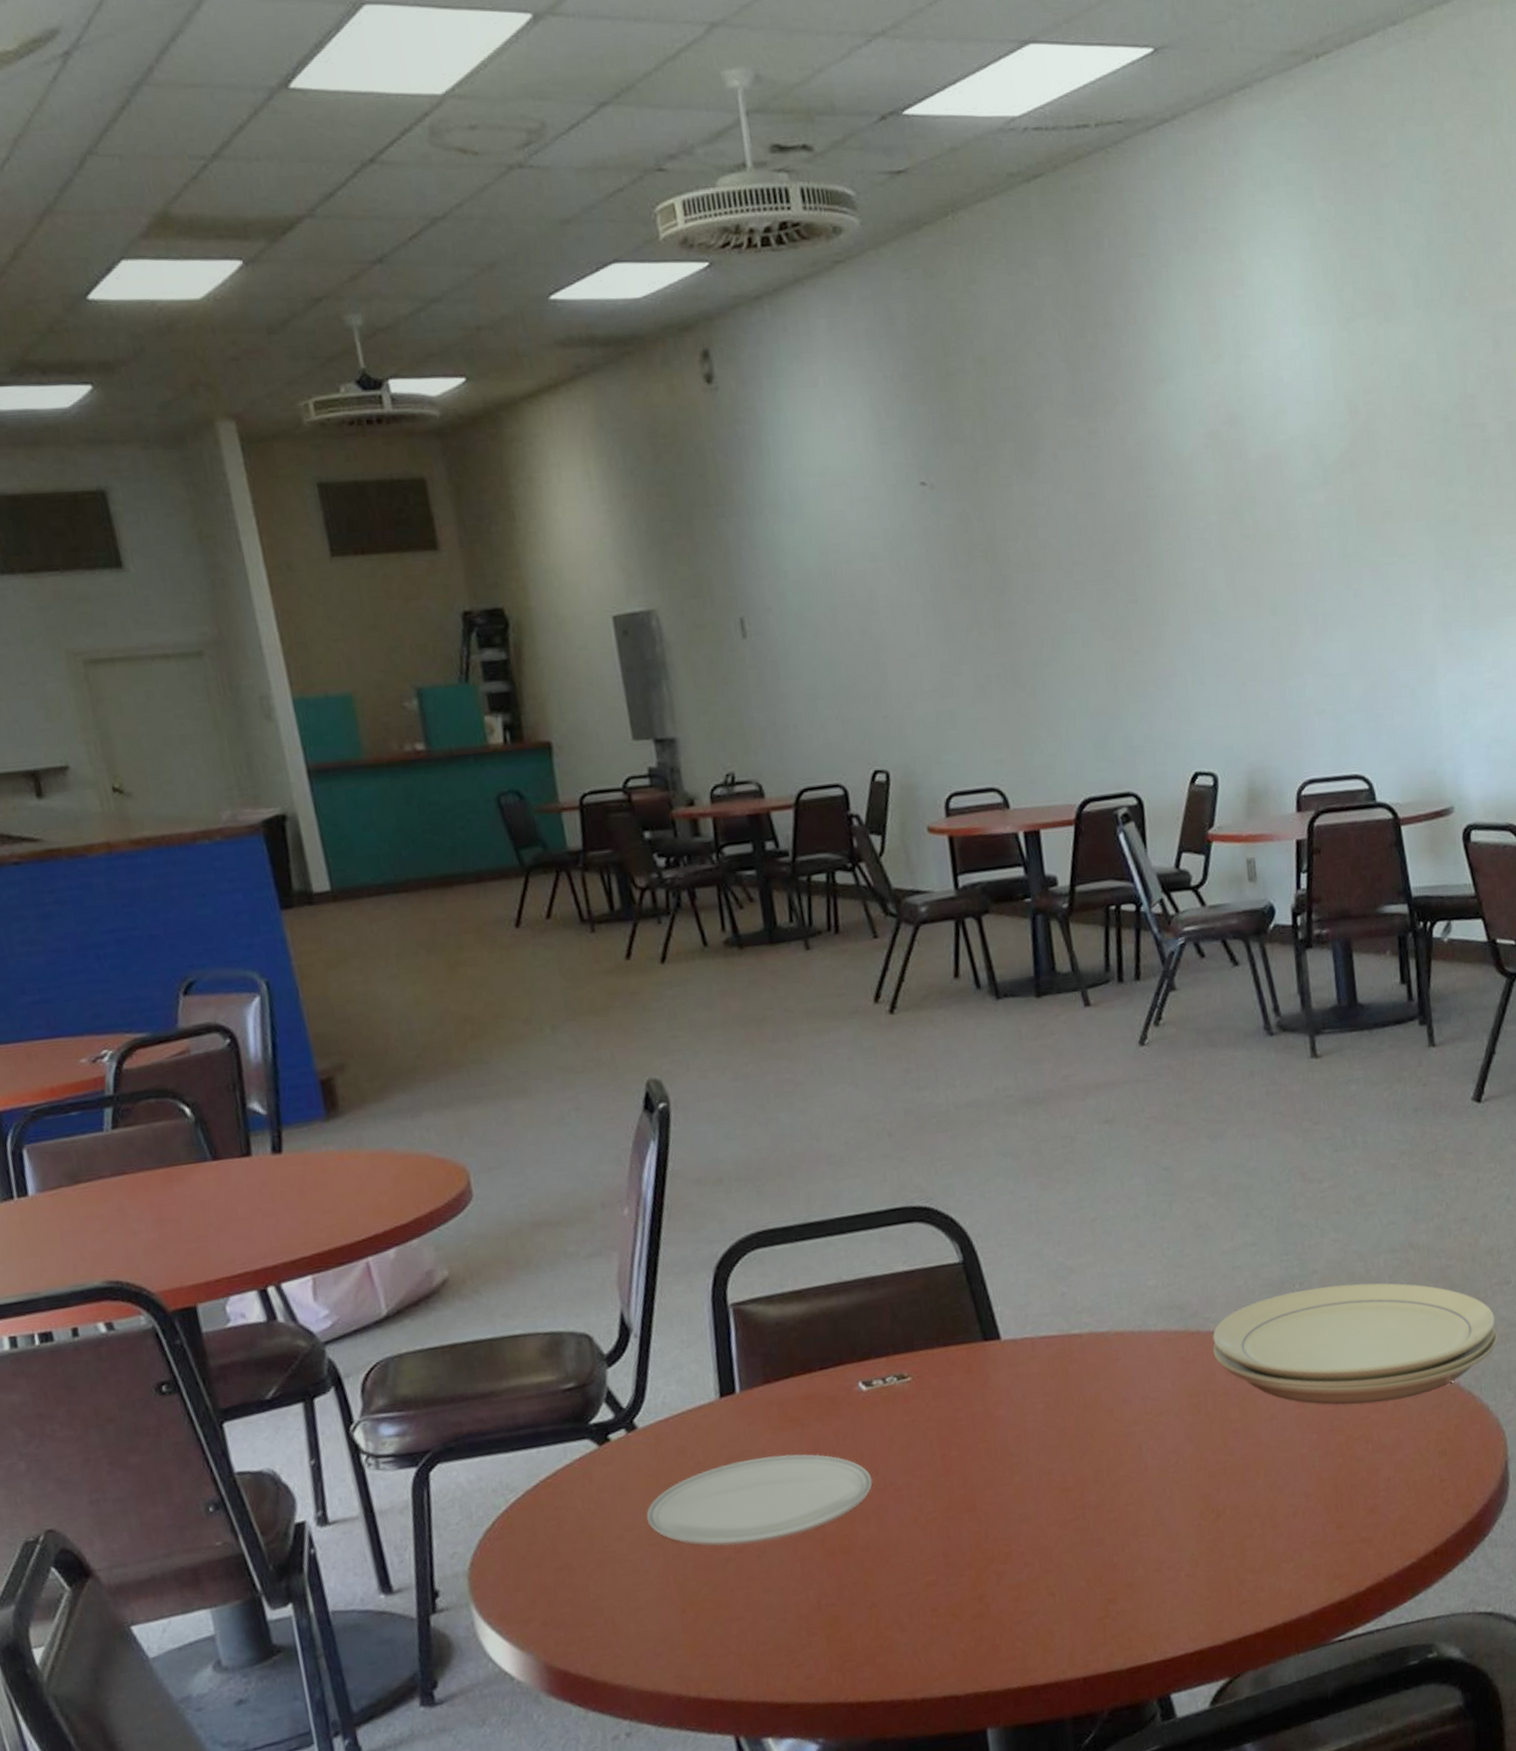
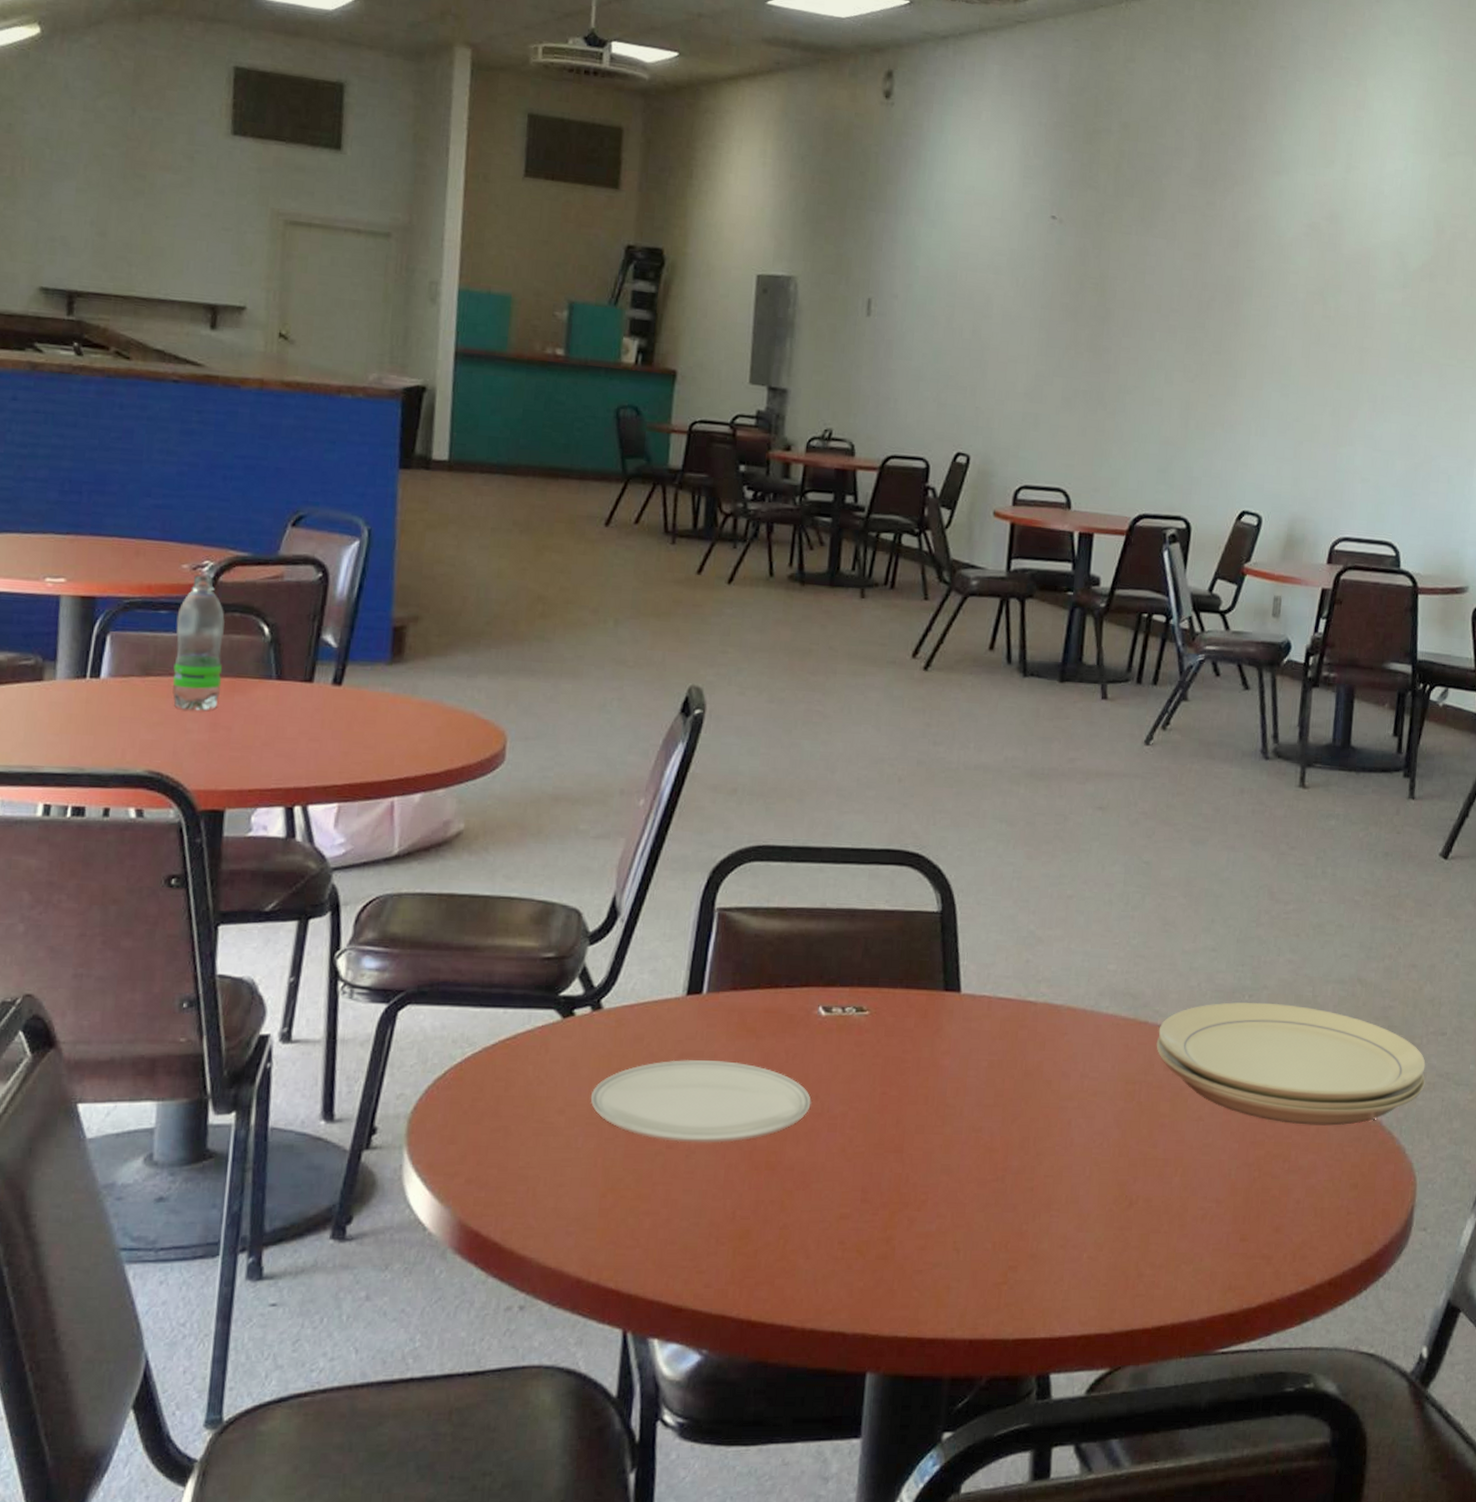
bottle: none [89,1065,159,1213] -> present [172,575,225,712]

